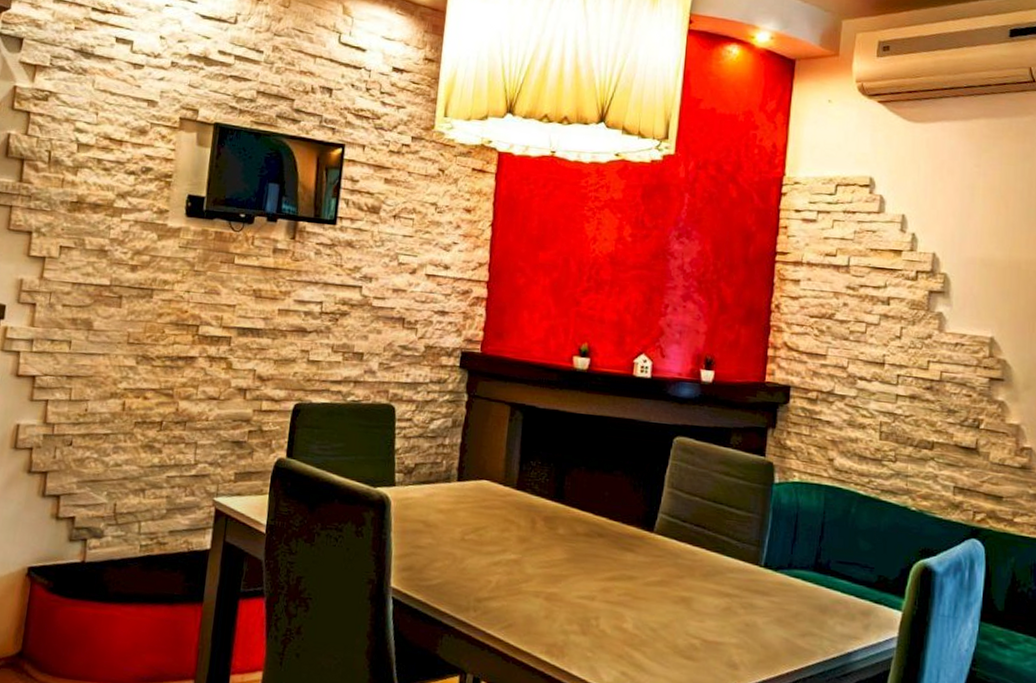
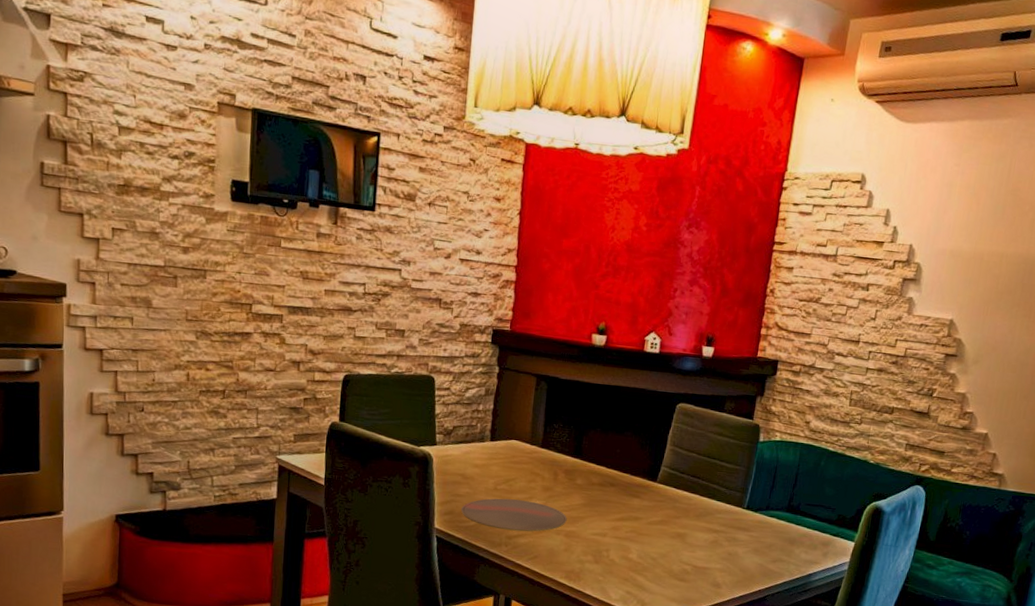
plate: none [422,551,548,594] -> present [461,498,567,532]

